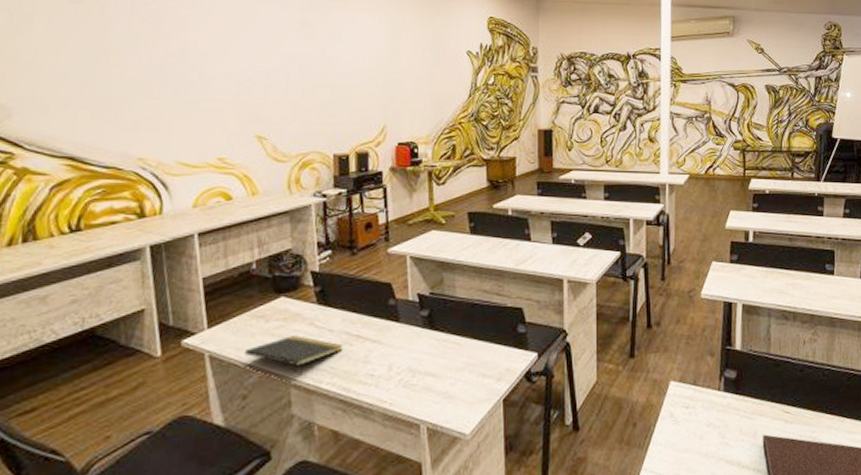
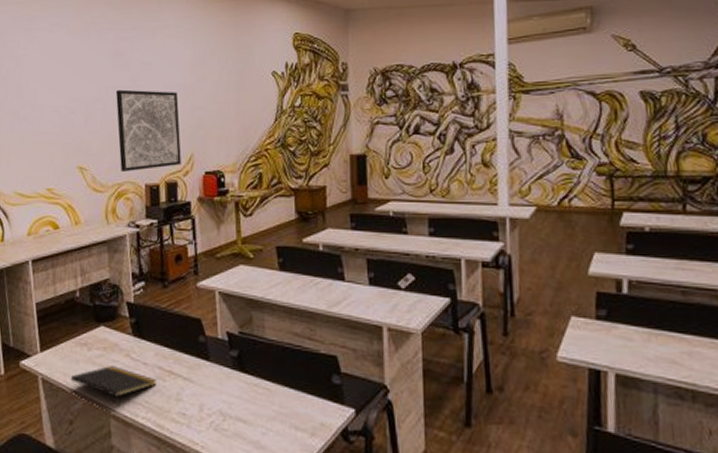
wall art: none [301,59,373,141] -> present [115,89,181,171]

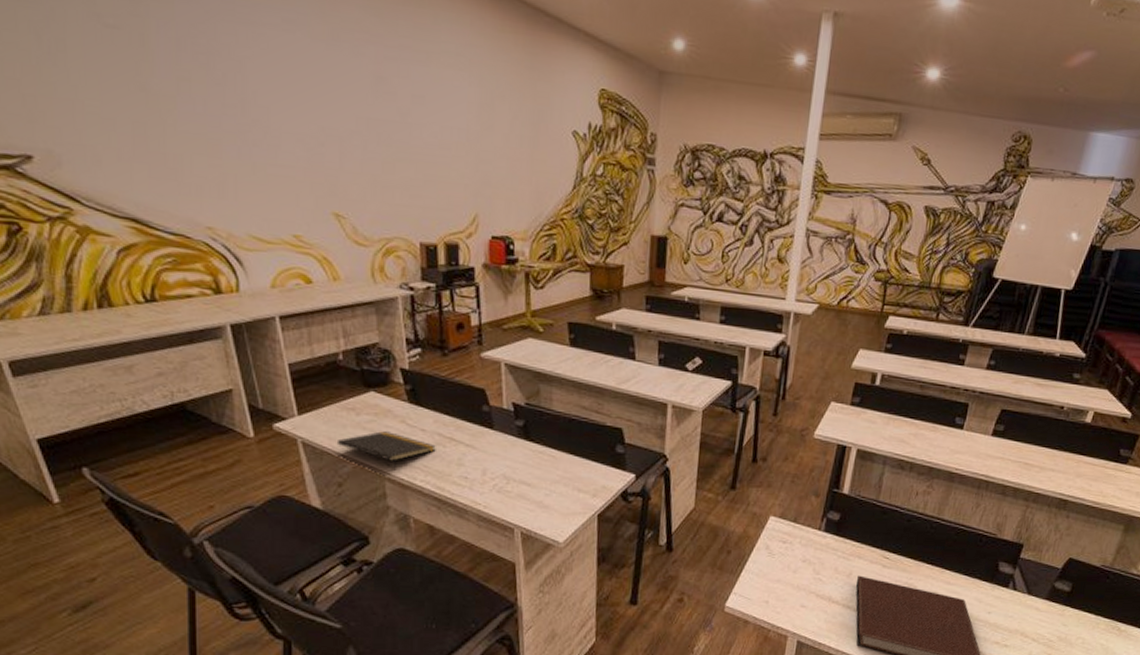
wall art: present [115,89,181,171] -> none [379,124,464,226]

